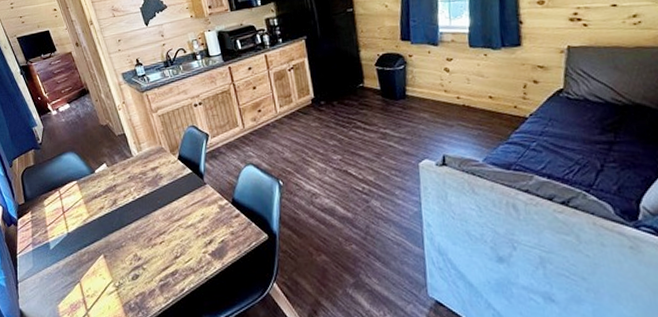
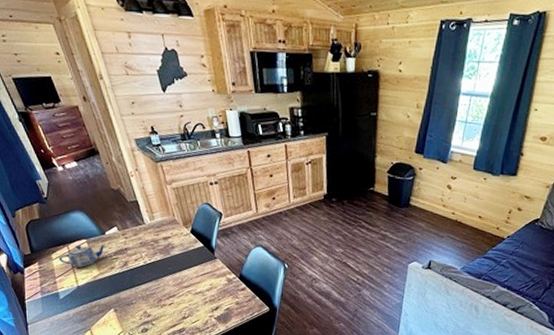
teapot: none [50,183,96,212] -> present [58,244,106,267]

